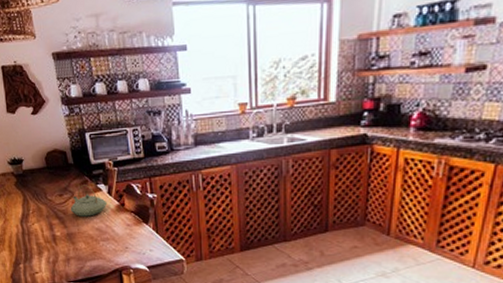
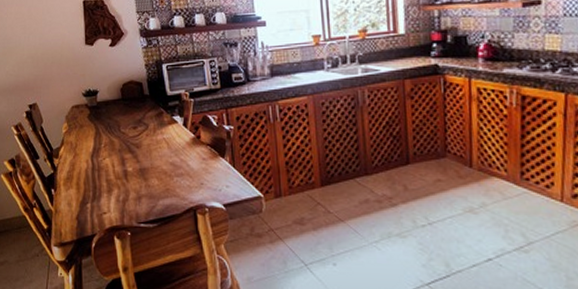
teapot: present [70,185,106,217] -> none [144,116,182,150]

